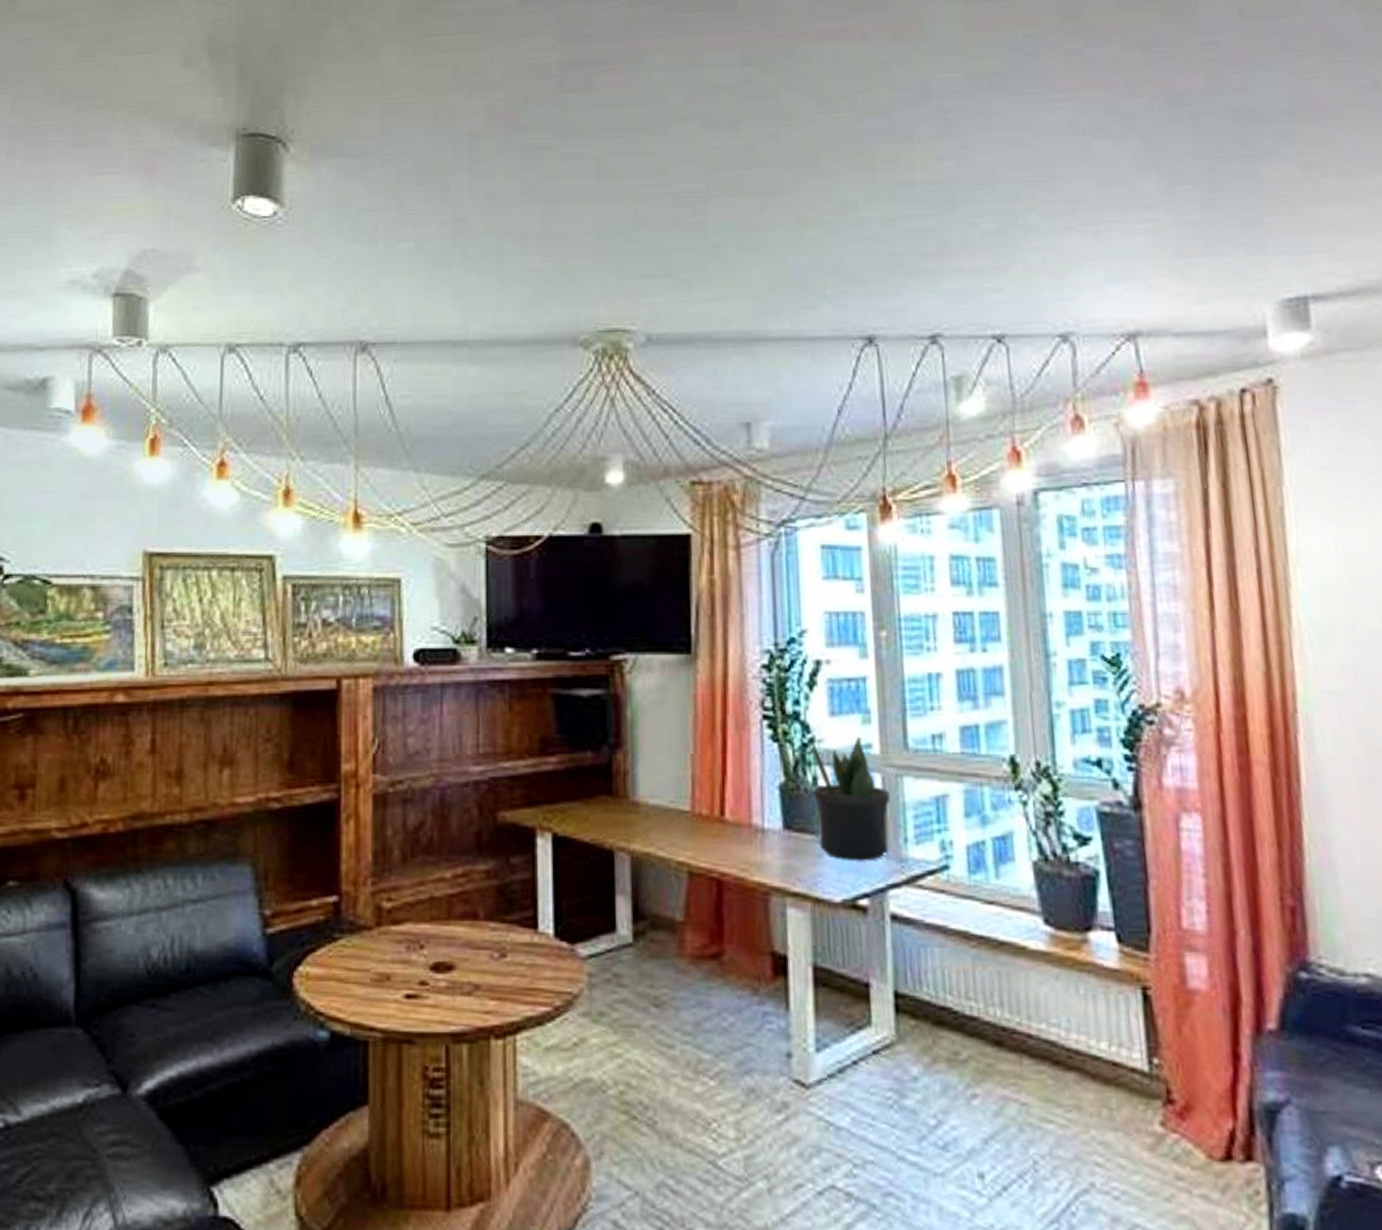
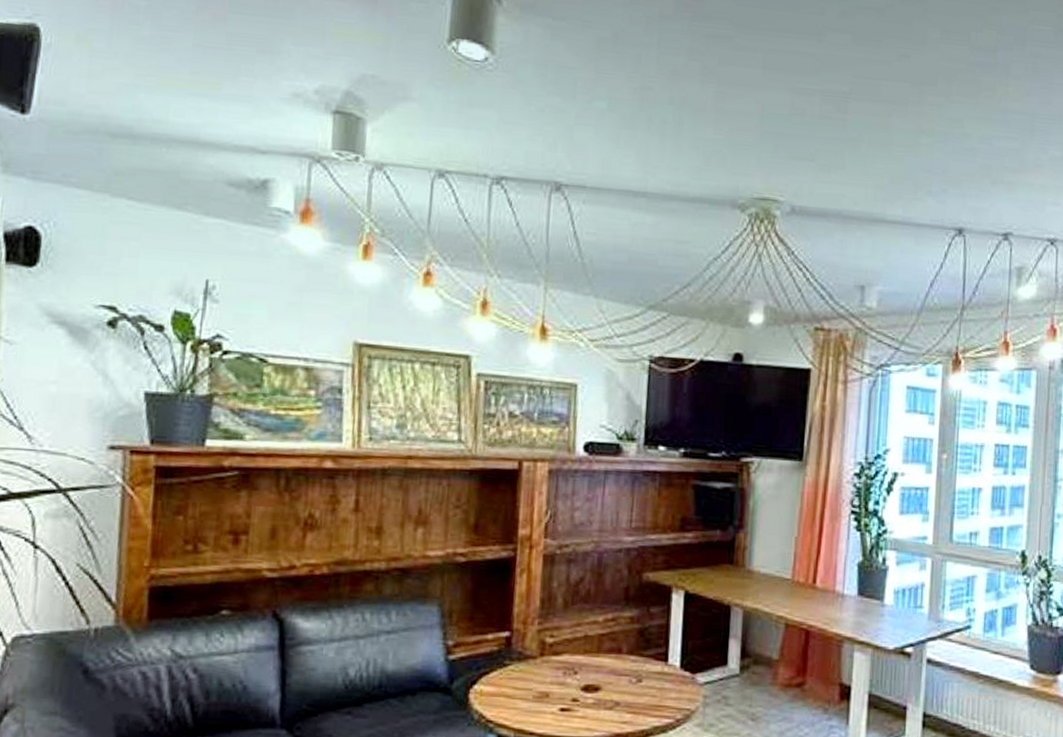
planter: present [809,736,890,860] -> none [881,528,936,620]

